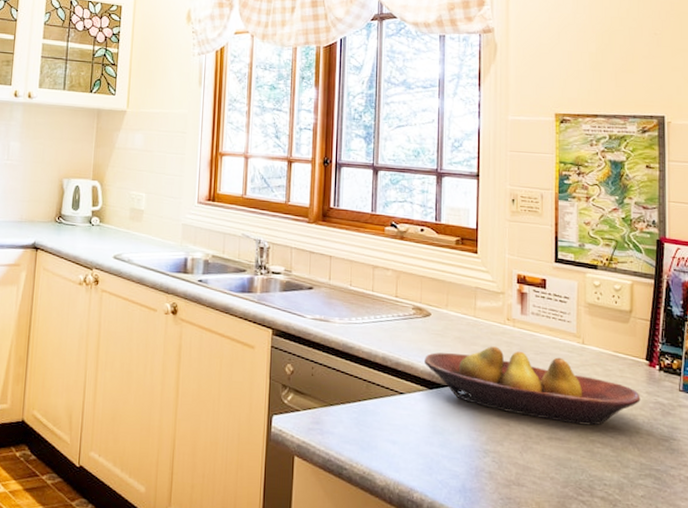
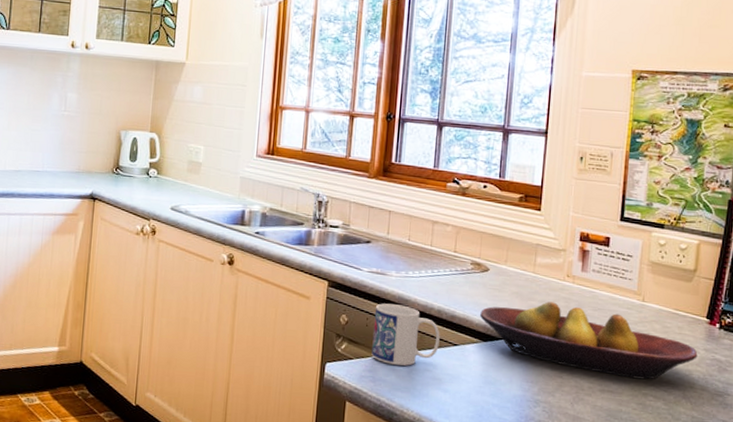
mug: none [318,351,386,417] -> present [371,303,440,366]

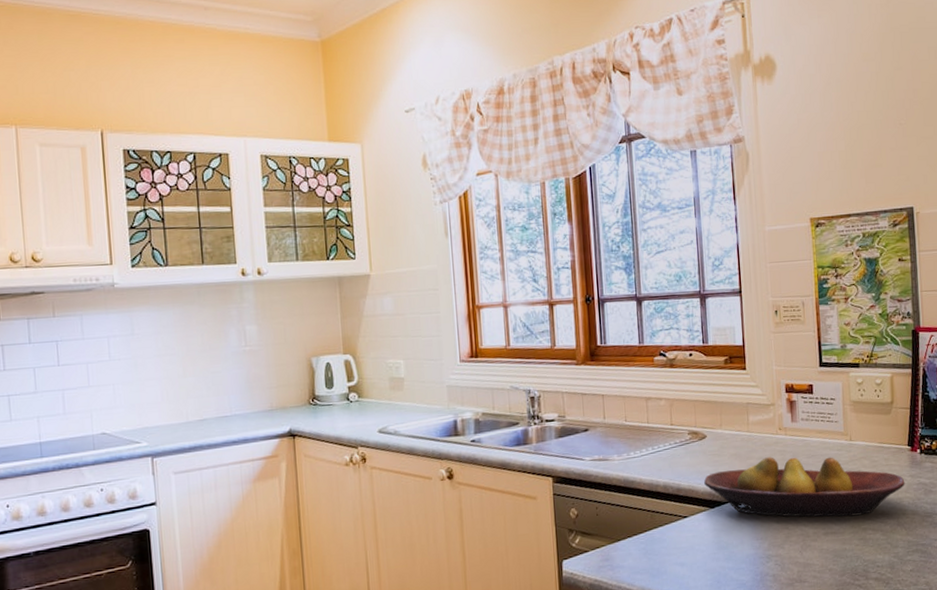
mug: present [371,303,440,366] -> none [602,487,670,550]

